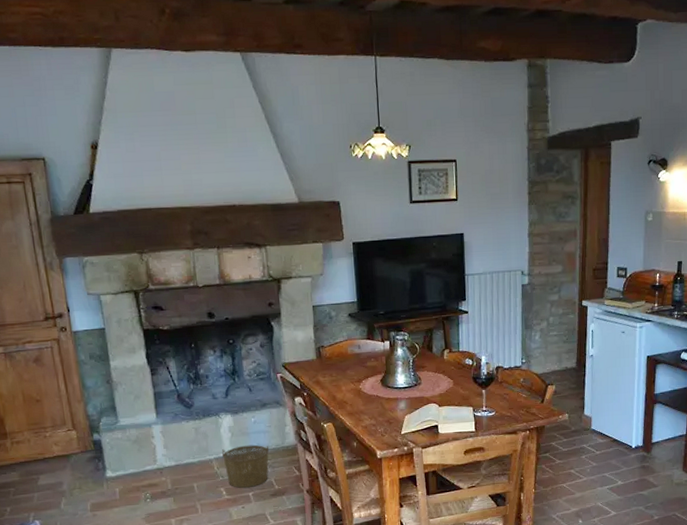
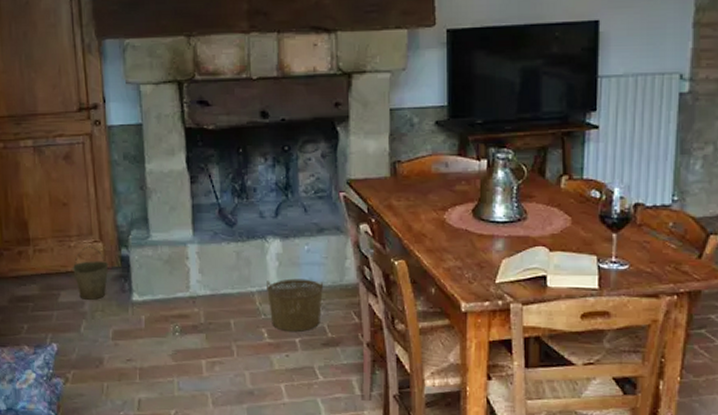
bucket: none [49,434,83,480] -> present [72,246,109,300]

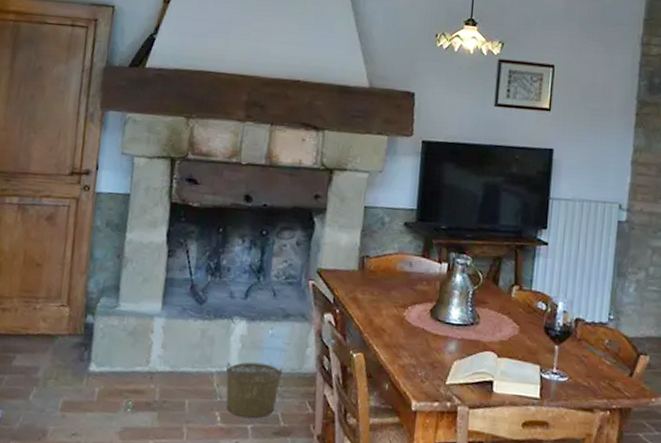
bucket: present [72,246,109,300] -> none [33,309,72,367]

